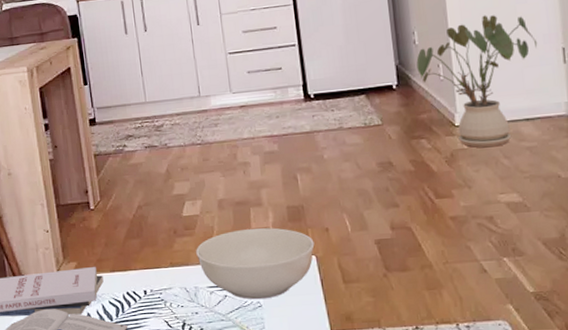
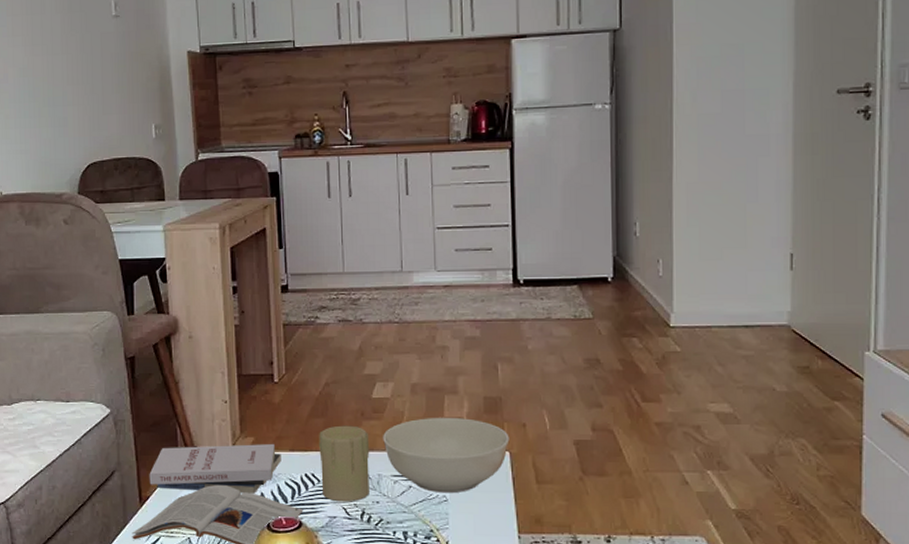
candle: none [136,243,188,316] -> present [319,425,370,502]
house plant: present [416,15,538,148] -> none [635,211,765,353]

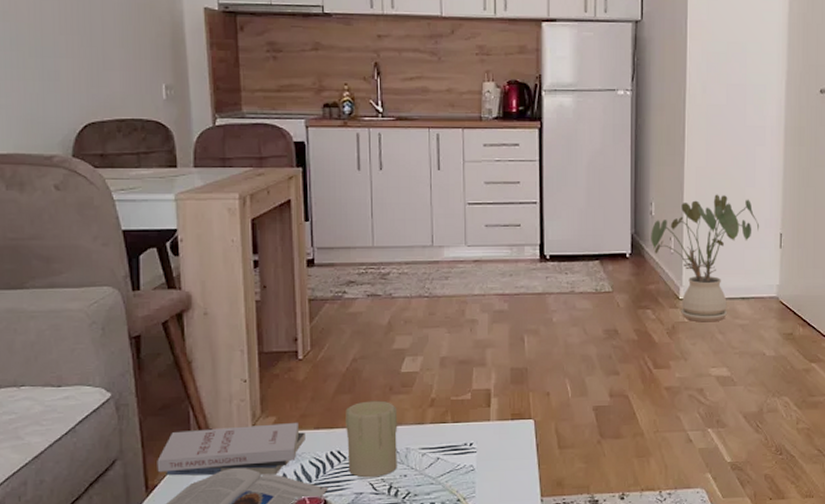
bowl: present [382,417,510,494] -> none [410,388,534,463]
house plant: none [635,211,765,353] -> present [651,194,760,322]

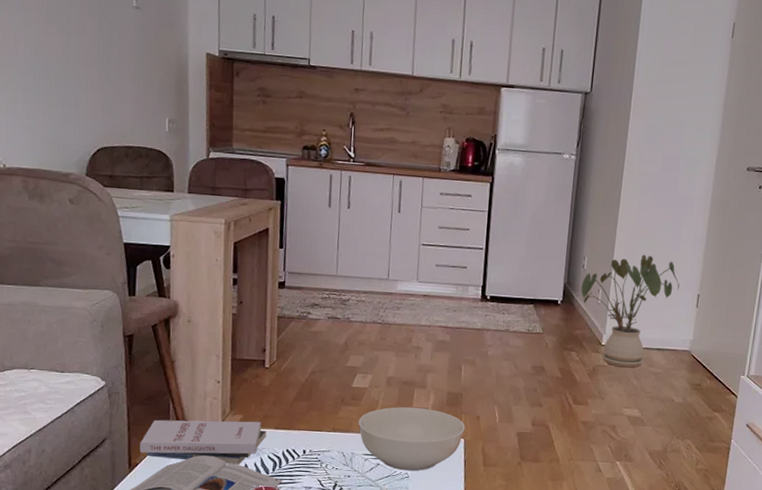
candle: present [346,400,398,478] -> none [300,409,347,475]
bowl: none [410,388,534,463] -> present [357,407,465,472]

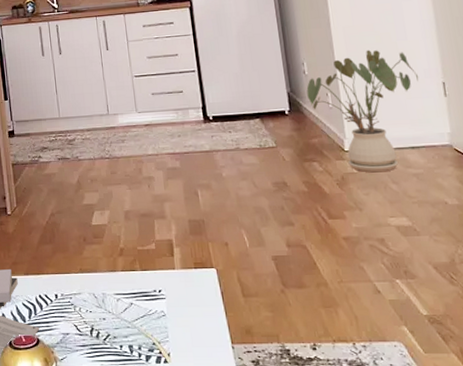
bowl: present [357,407,465,472] -> none [103,239,215,309]

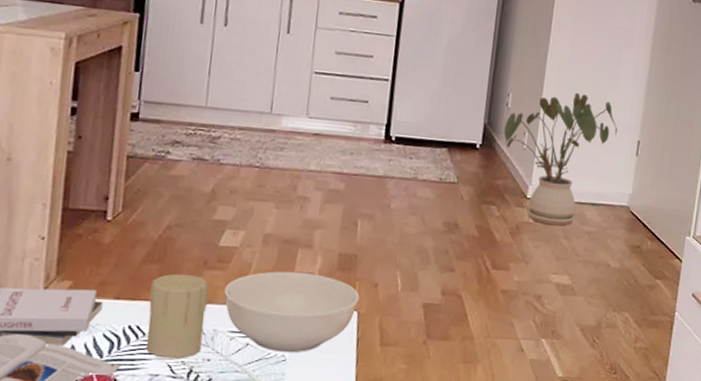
candle: none [48,250,96,320] -> present [146,273,209,359]
bowl: none [103,239,215,309] -> present [223,271,360,353]

